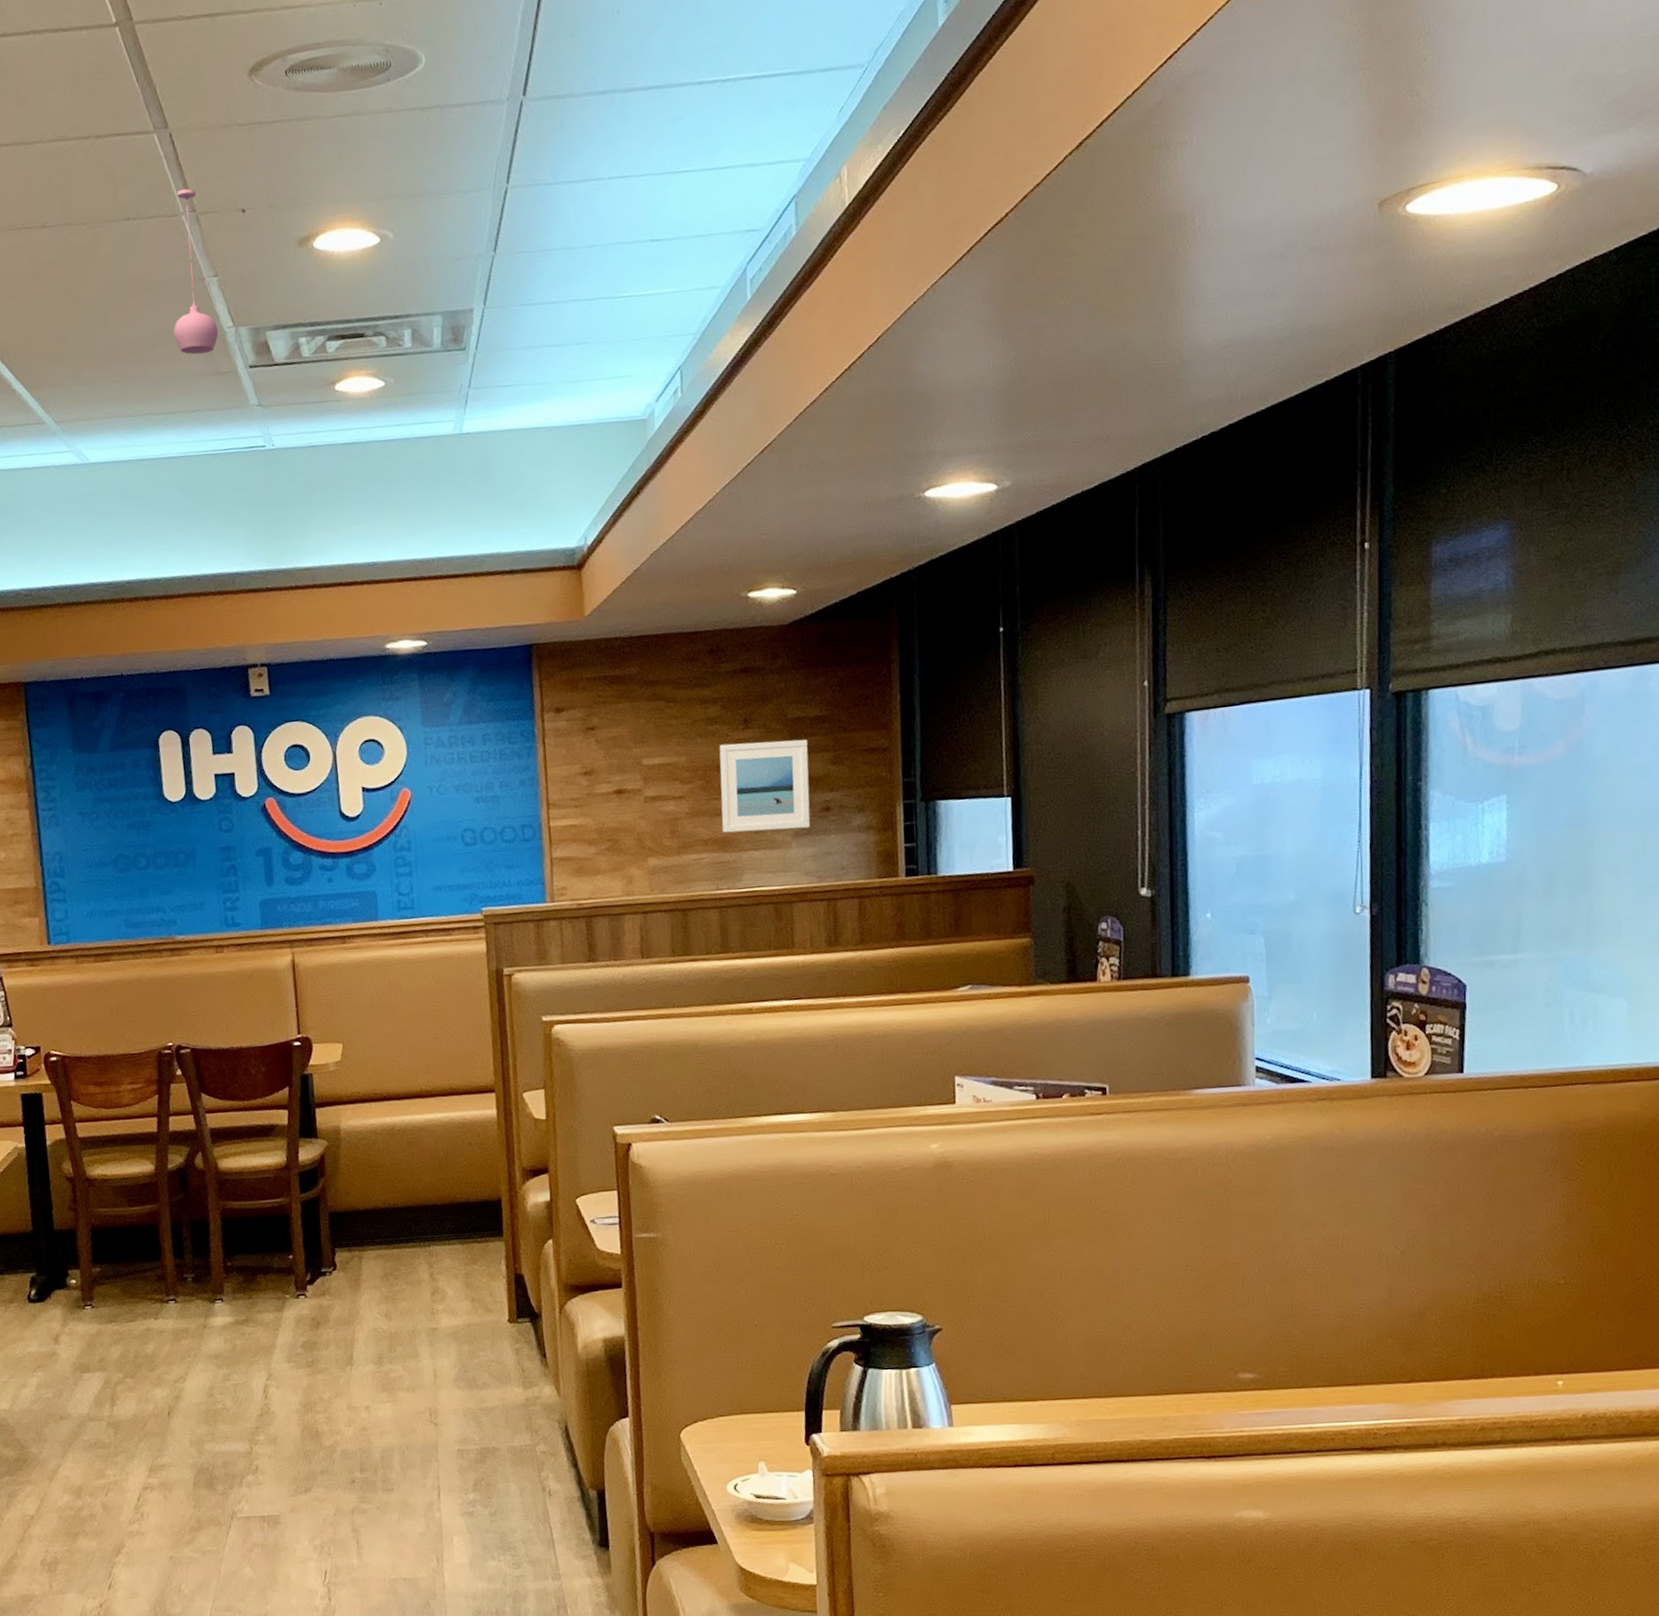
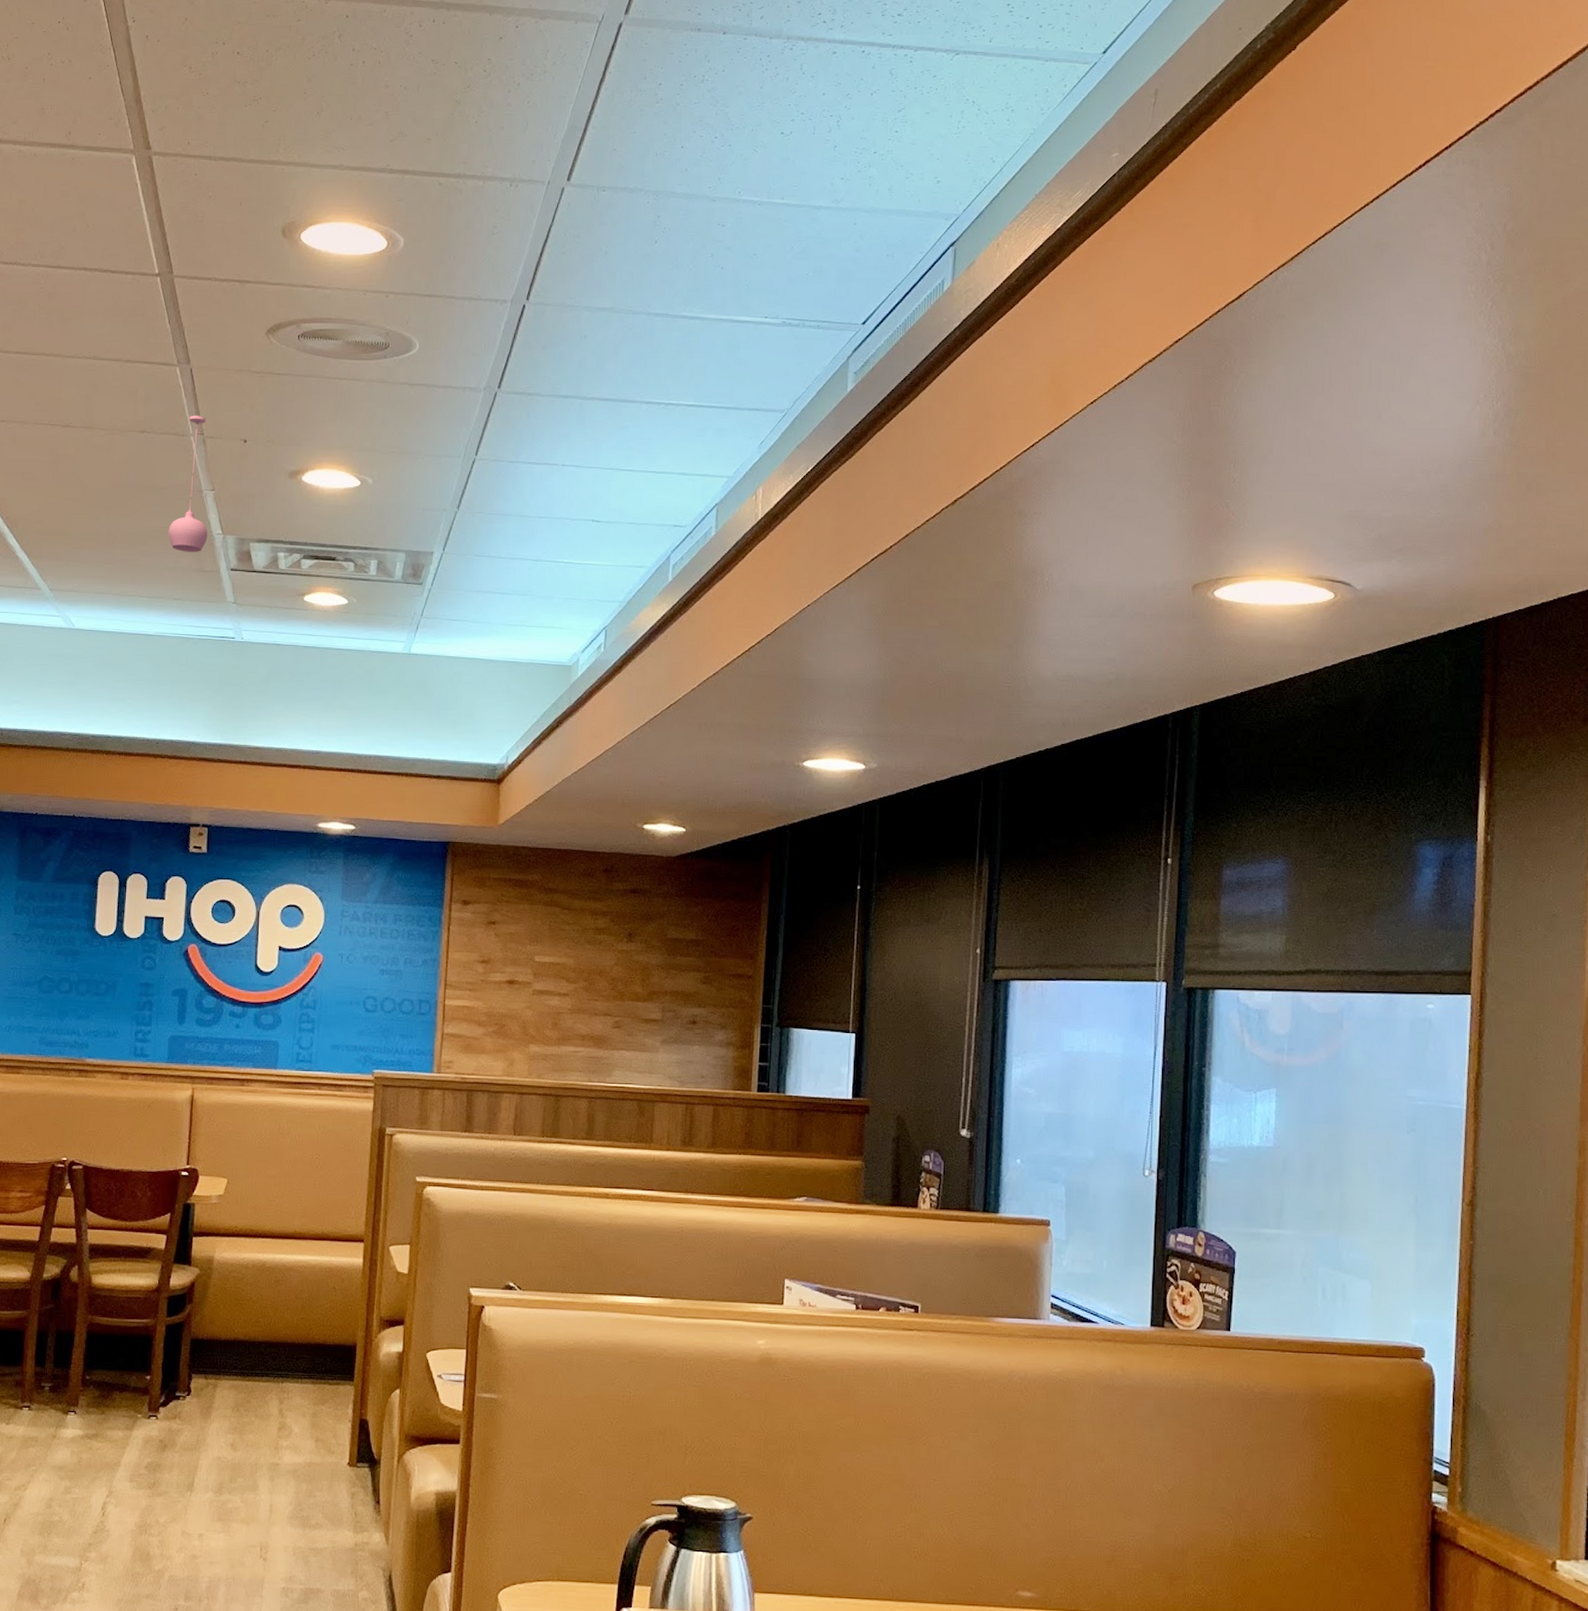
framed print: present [719,739,811,833] -> none [599,953,683,1037]

